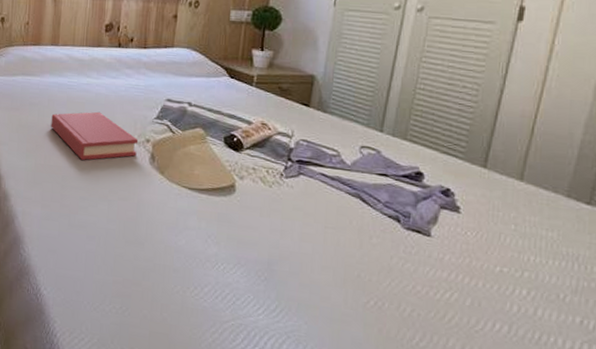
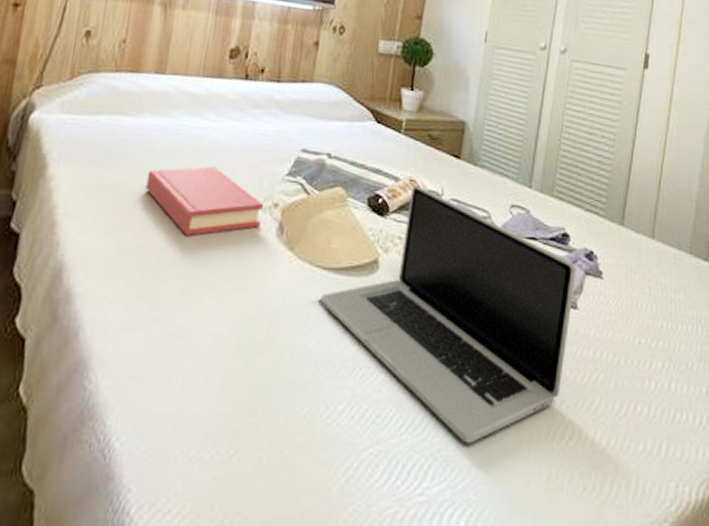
laptop: none [187,127,431,330] -> present [320,185,576,444]

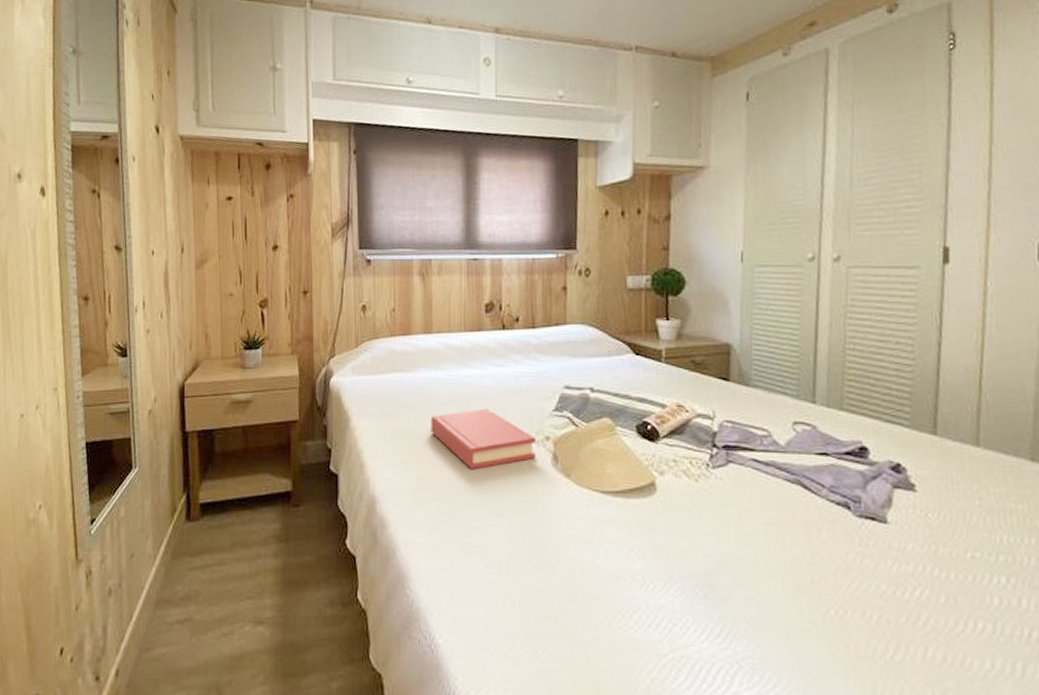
laptop: present [320,185,576,444] -> none [602,410,882,654]

